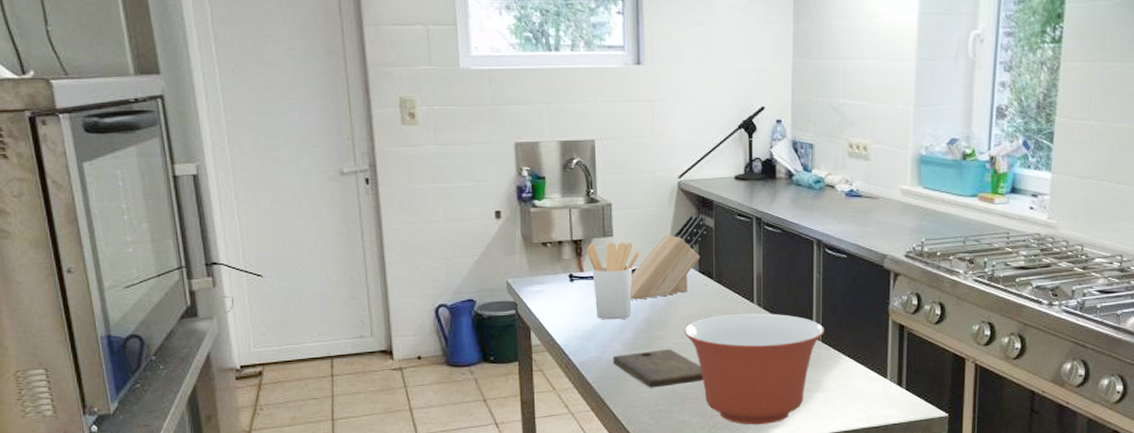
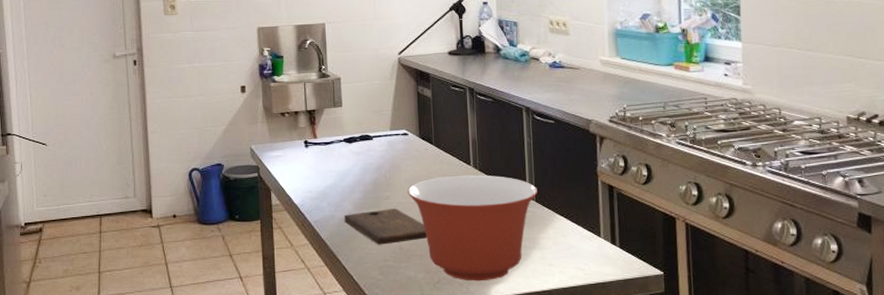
utensil holder: present [587,242,640,320] -> none [319,111,367,182]
knife block: present [630,216,707,300] -> none [358,87,426,163]

